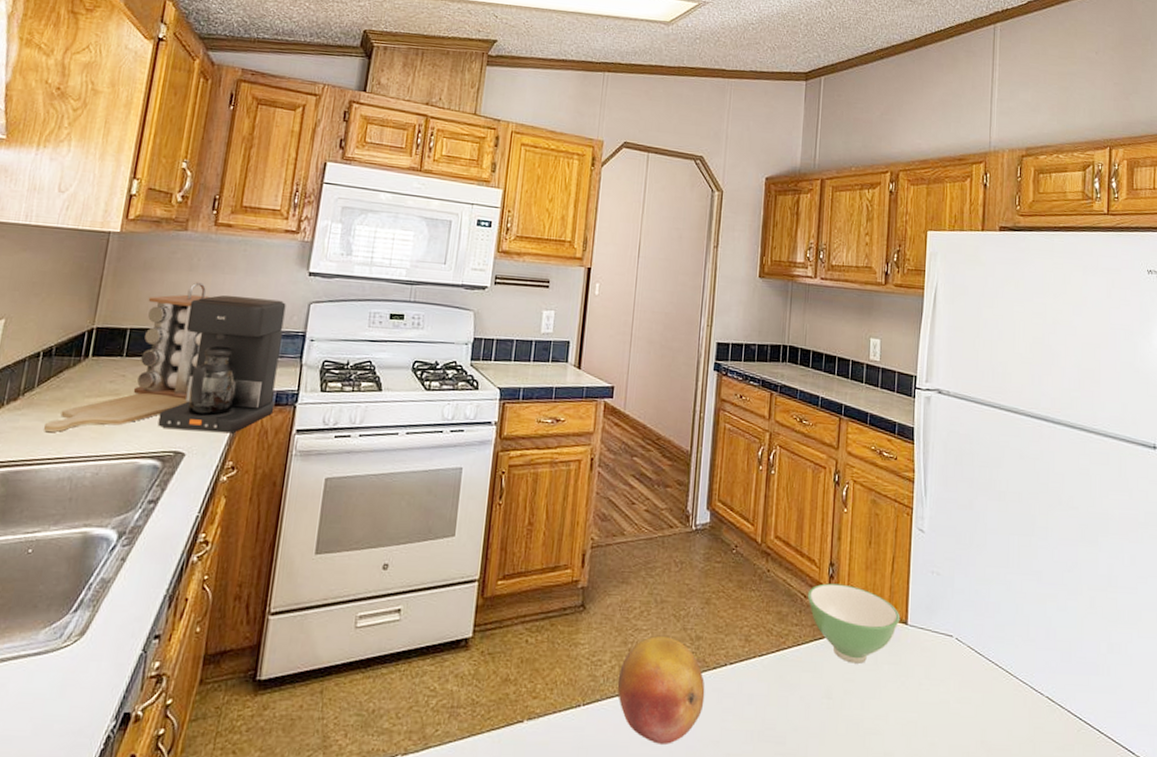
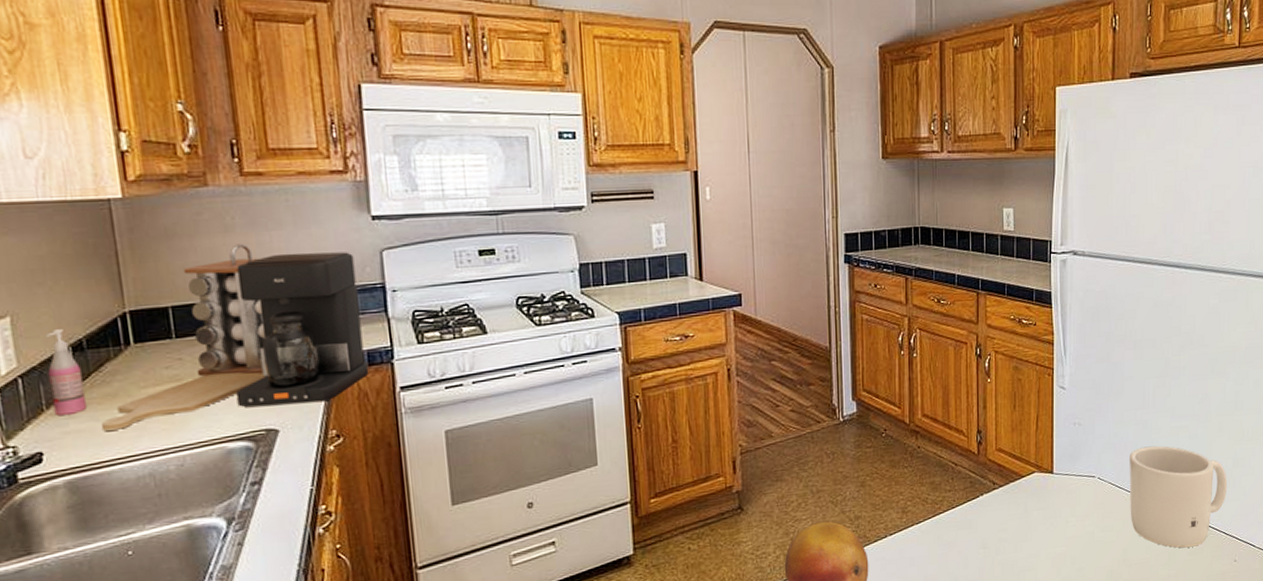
soap dispenser: none [11,335,44,413] -> present [46,329,87,416]
bowl: present [807,583,901,664] -> none [958,447,1047,515]
mug: none [990,611,1102,741] -> present [1129,445,1228,548]

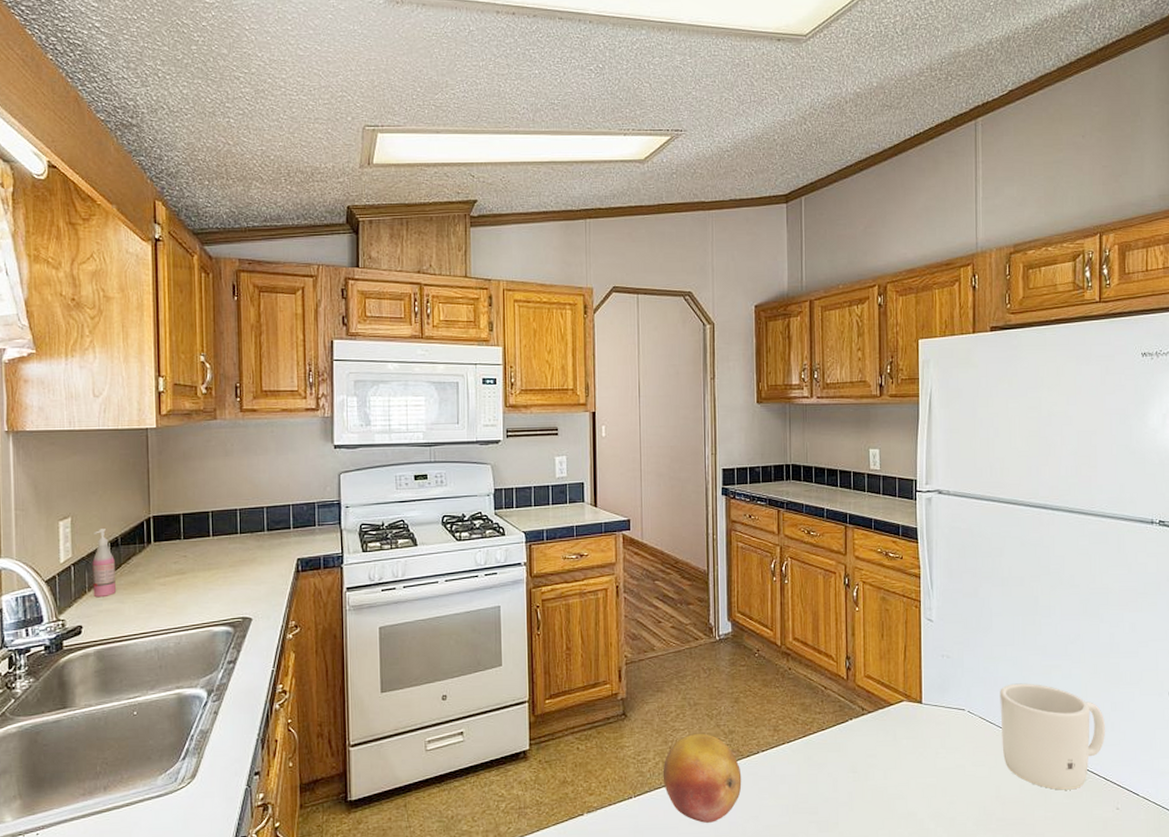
chopping board: present [100,371,266,432] -> none [124,568,246,612]
spice rack: present [183,244,265,377] -> none [193,465,248,572]
coffee maker: present [236,252,369,407] -> none [223,474,324,598]

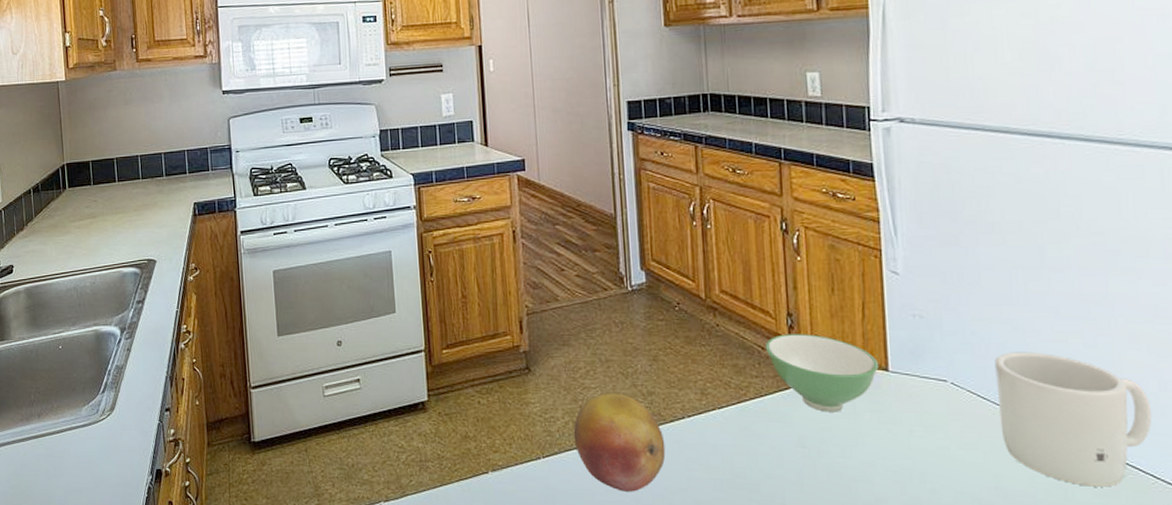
soap dispenser: present [92,529,116,598] -> none [18,176,39,240]
bowl: none [827,674,915,741] -> present [765,334,879,412]

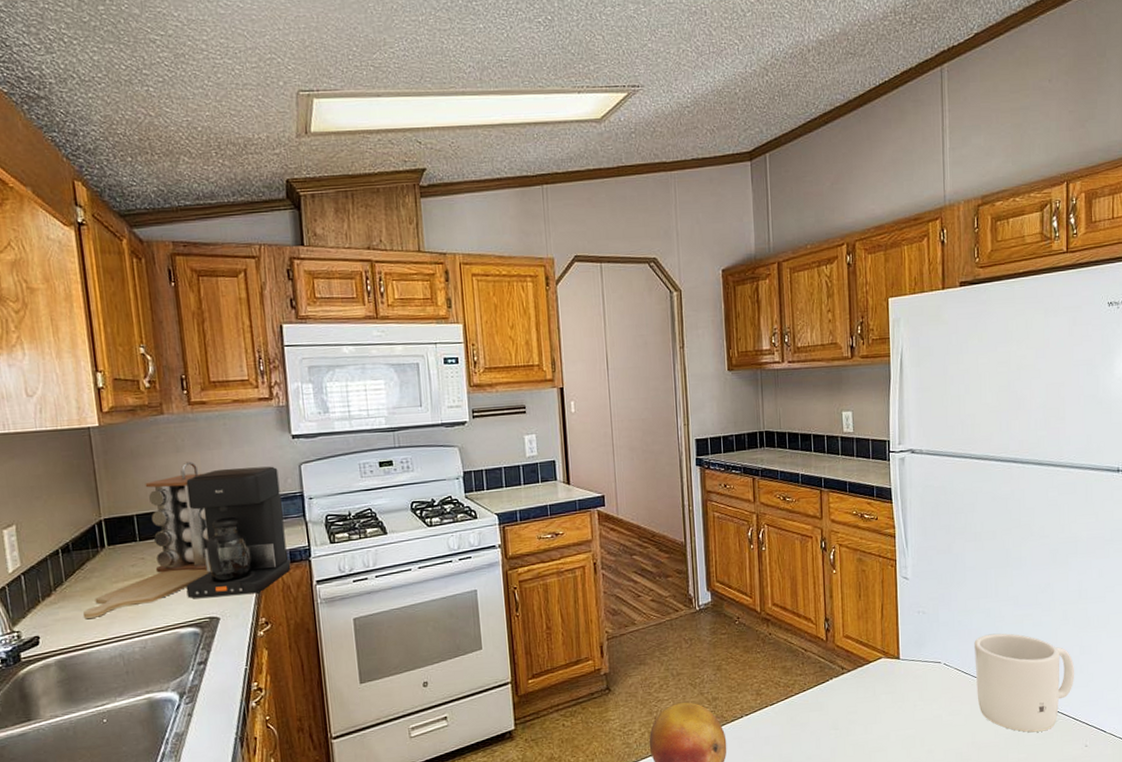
chopping board: none [47,212,149,253] -> present [82,568,210,620]
spice rack: none [99,114,149,215] -> present [145,461,209,573]
coffee maker: none [129,120,219,241] -> present [186,466,291,598]
bowl: present [765,334,879,412] -> none [807,634,893,698]

